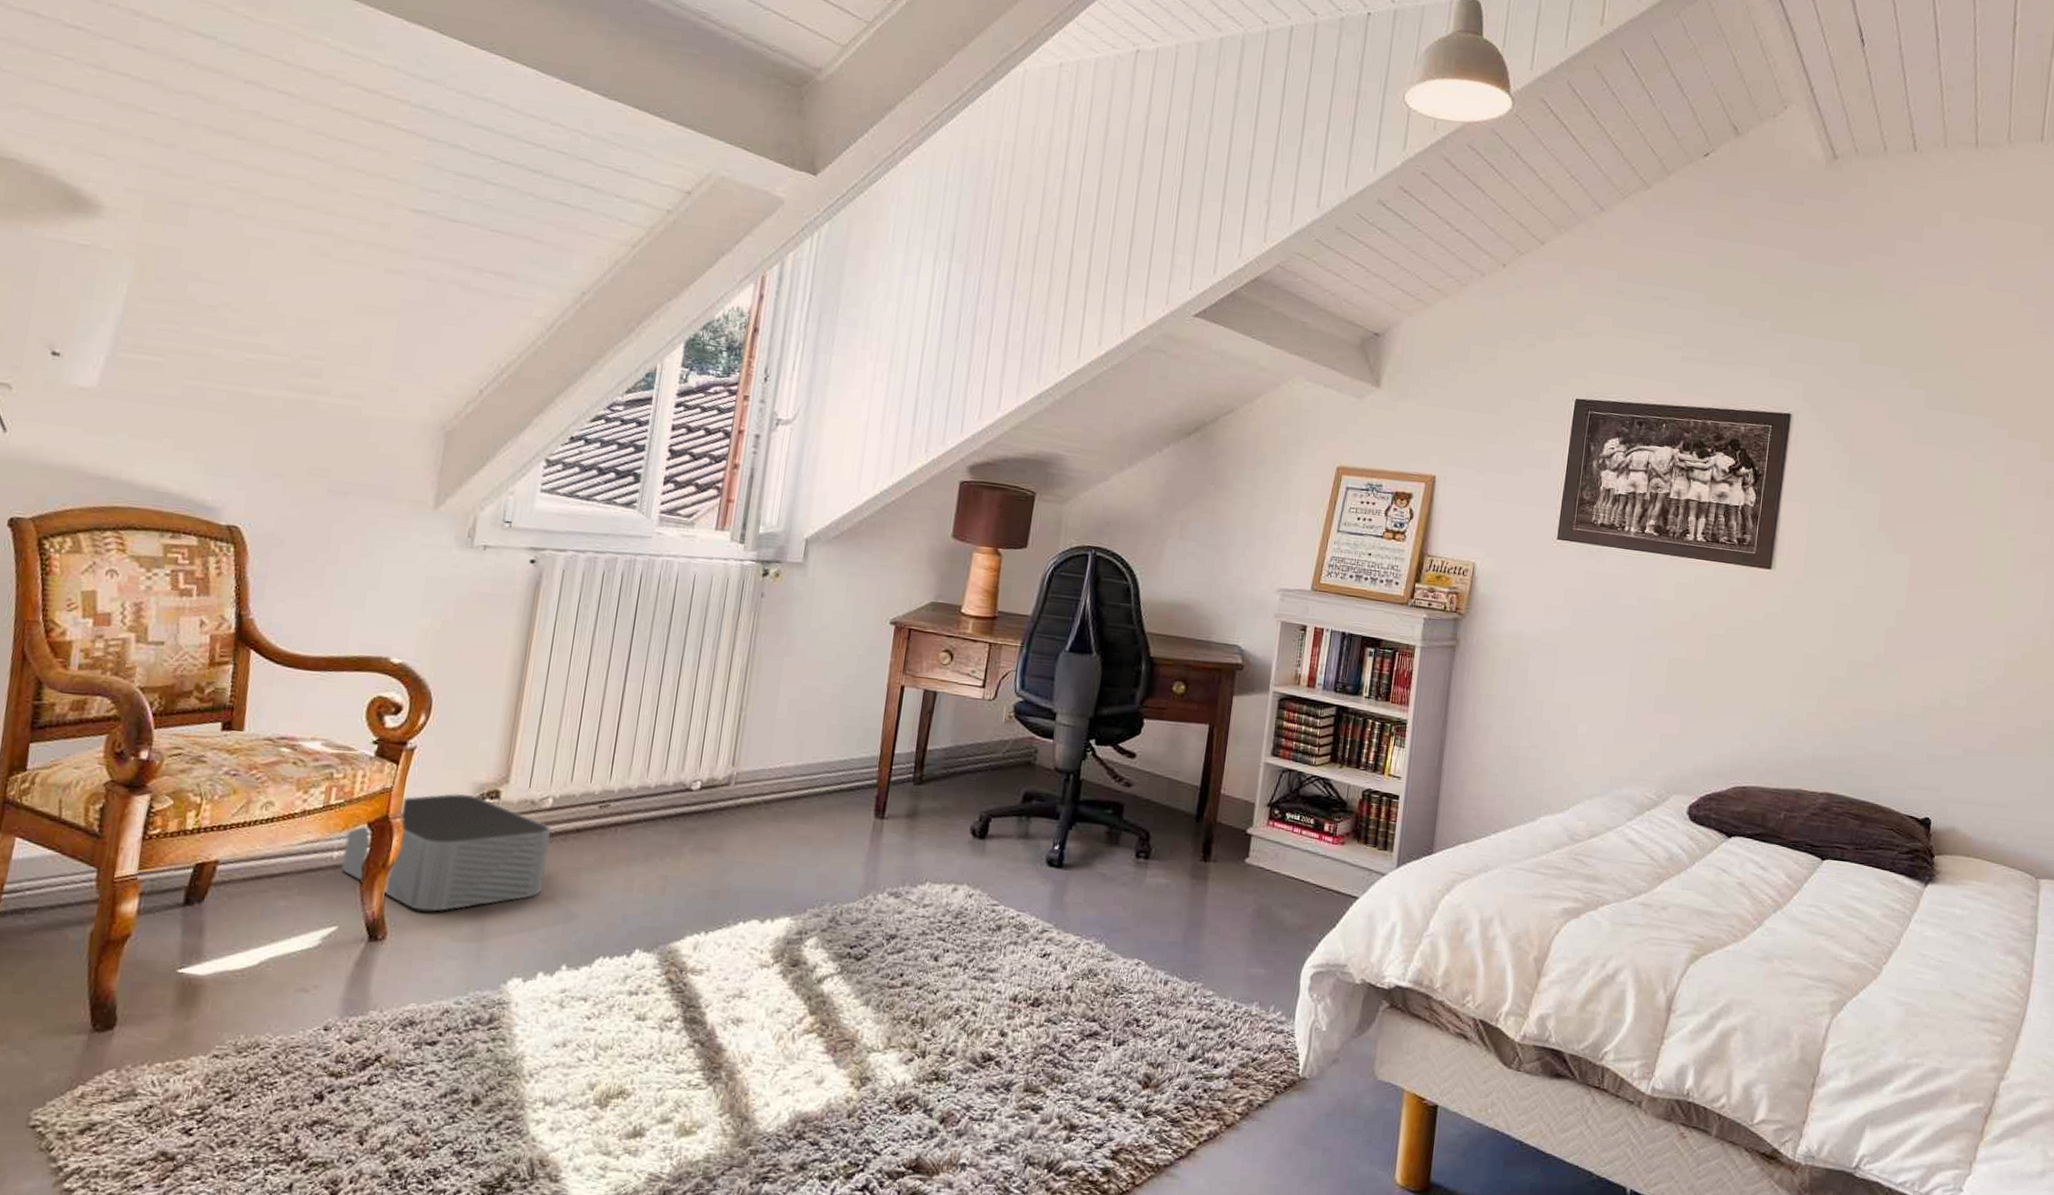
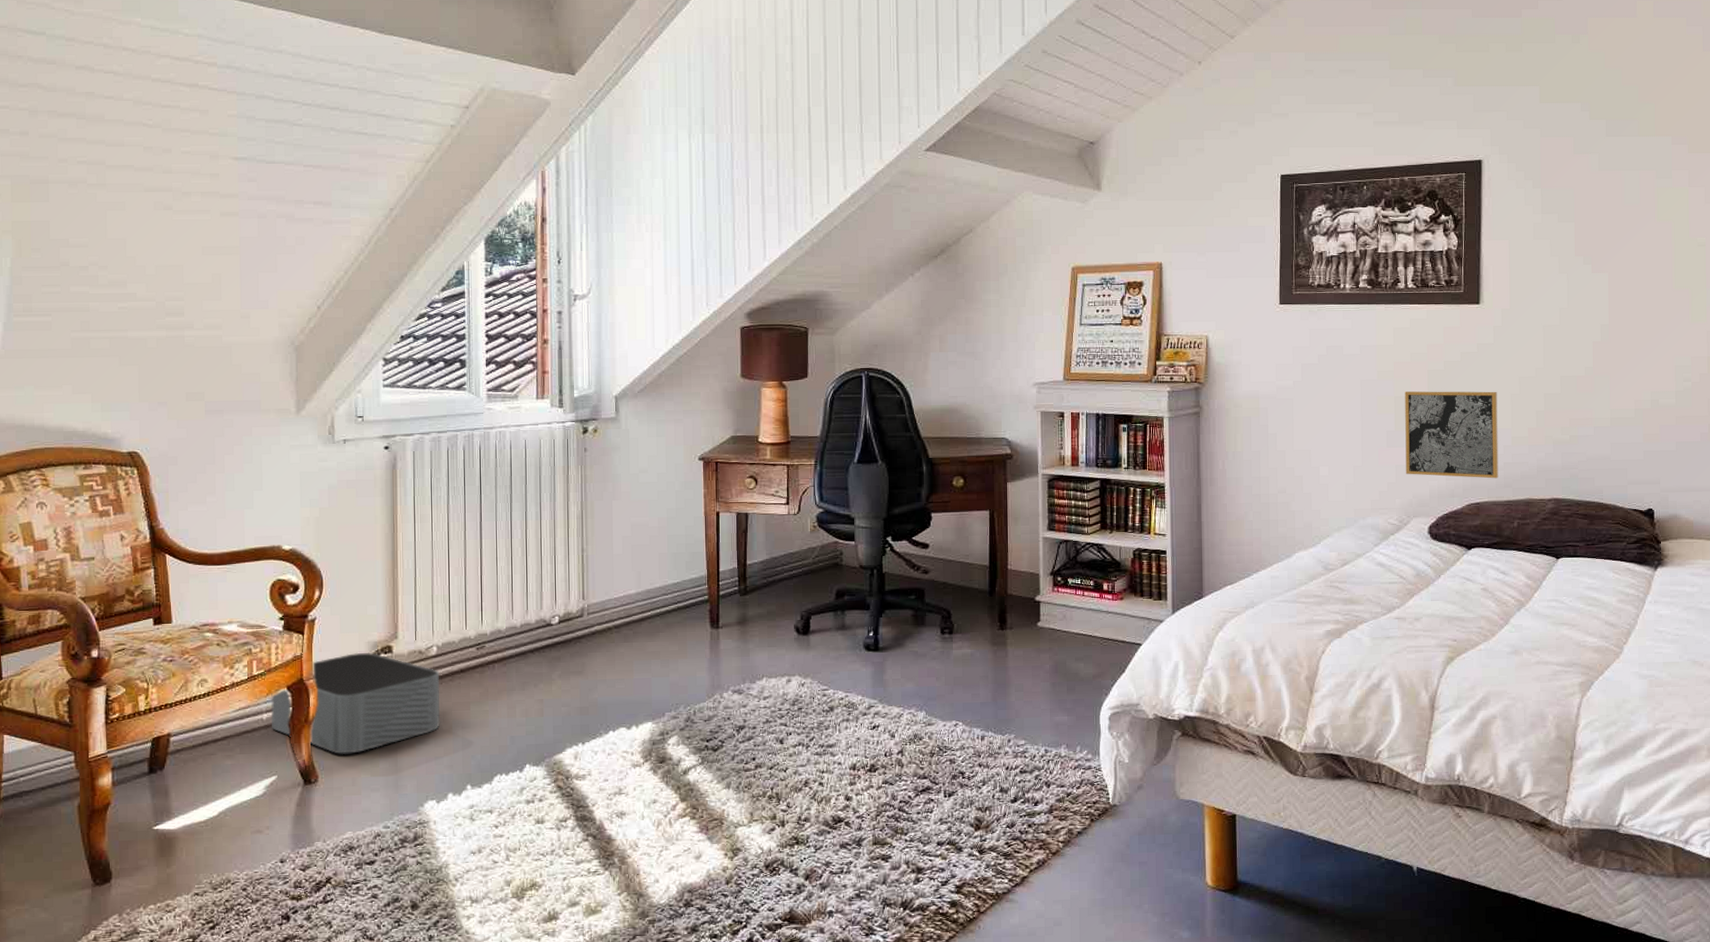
wall art: none [1671,654,1779,763] -> present [1405,391,1499,479]

